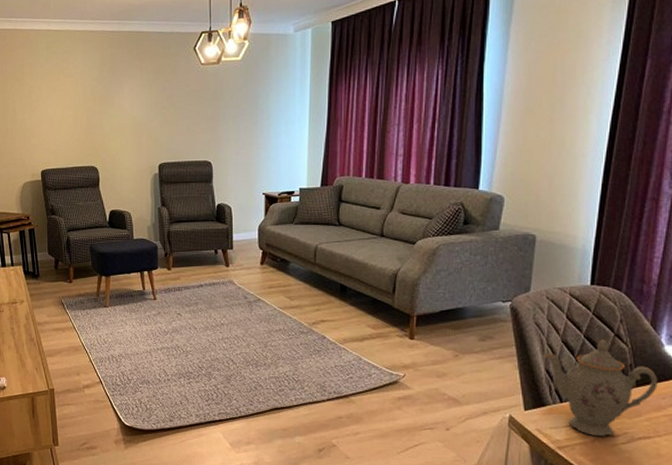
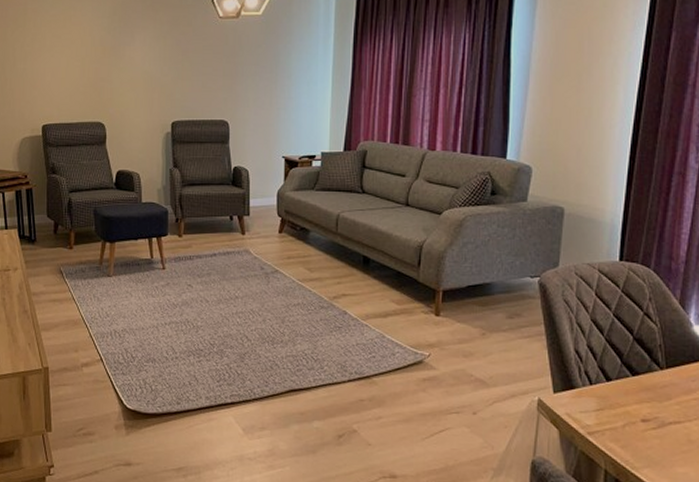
teapot: present [544,339,658,437] -> none [573,318,687,422]

